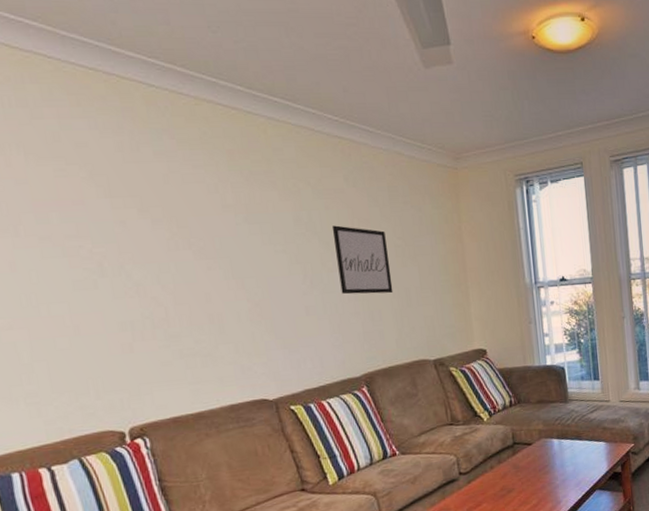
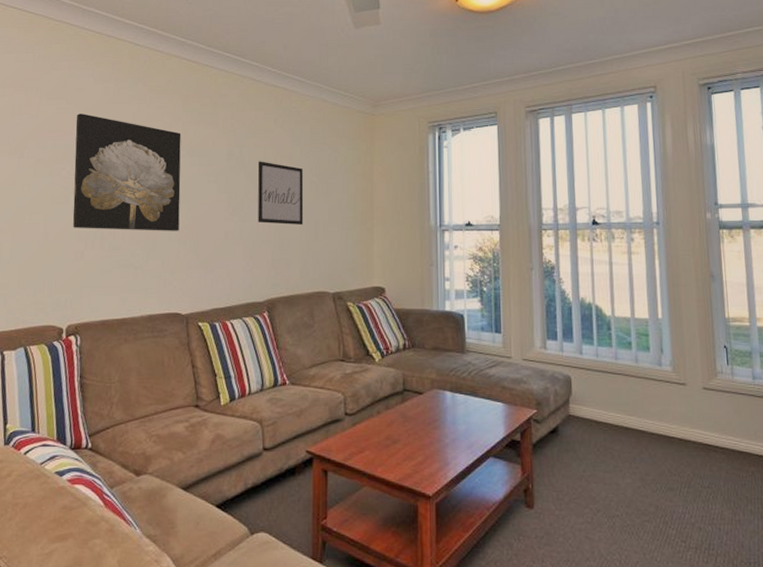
wall art: none [84,176,250,318] -> present [72,113,181,231]

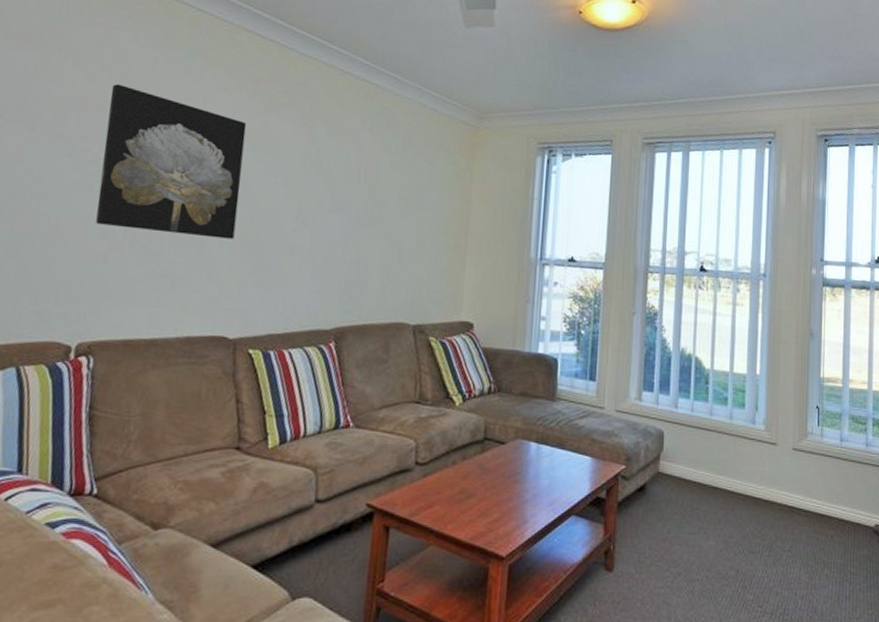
wall art: present [257,161,304,225] -> none [332,166,391,244]

